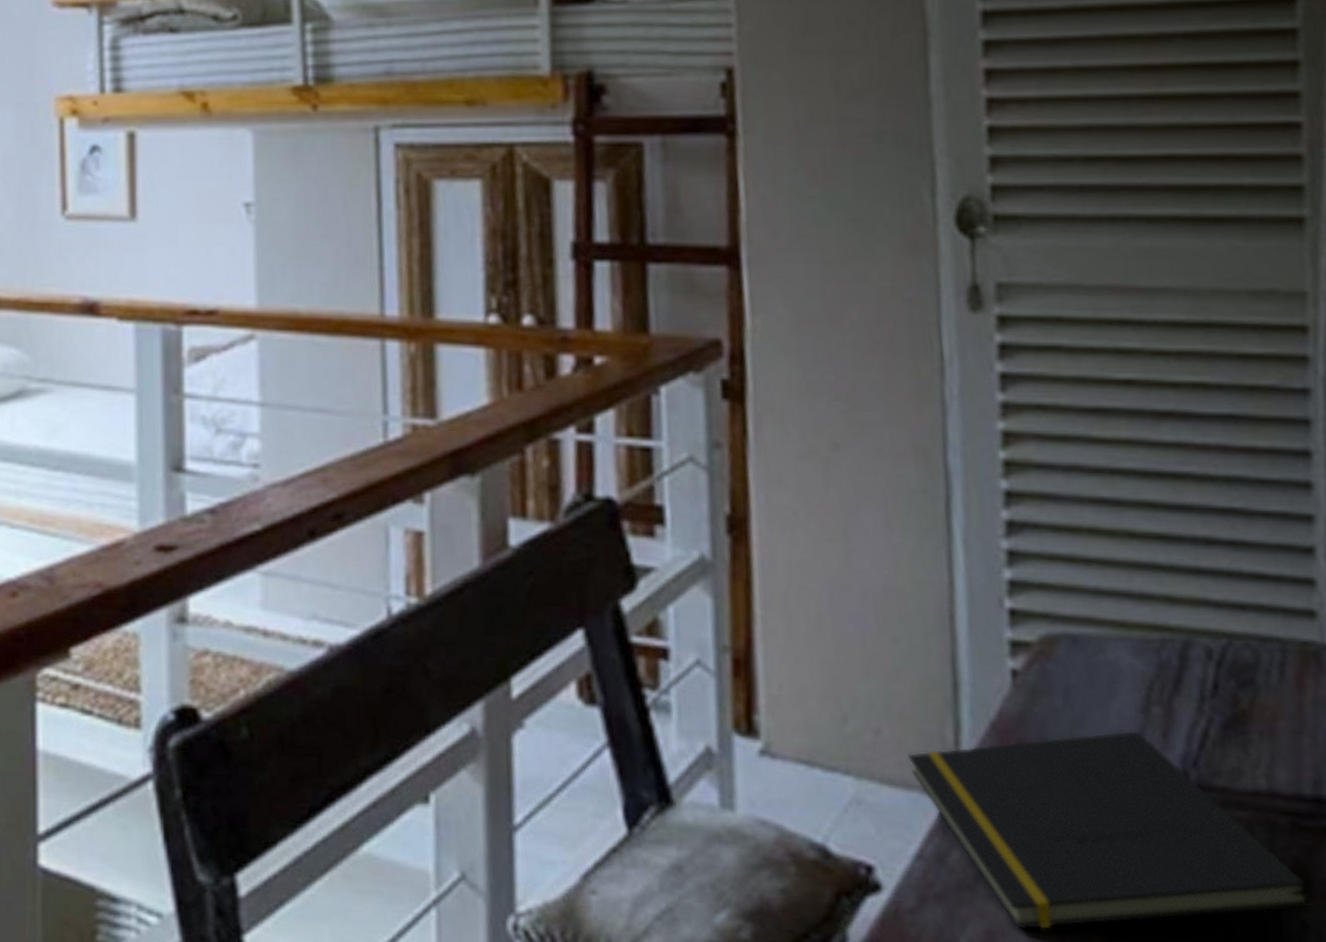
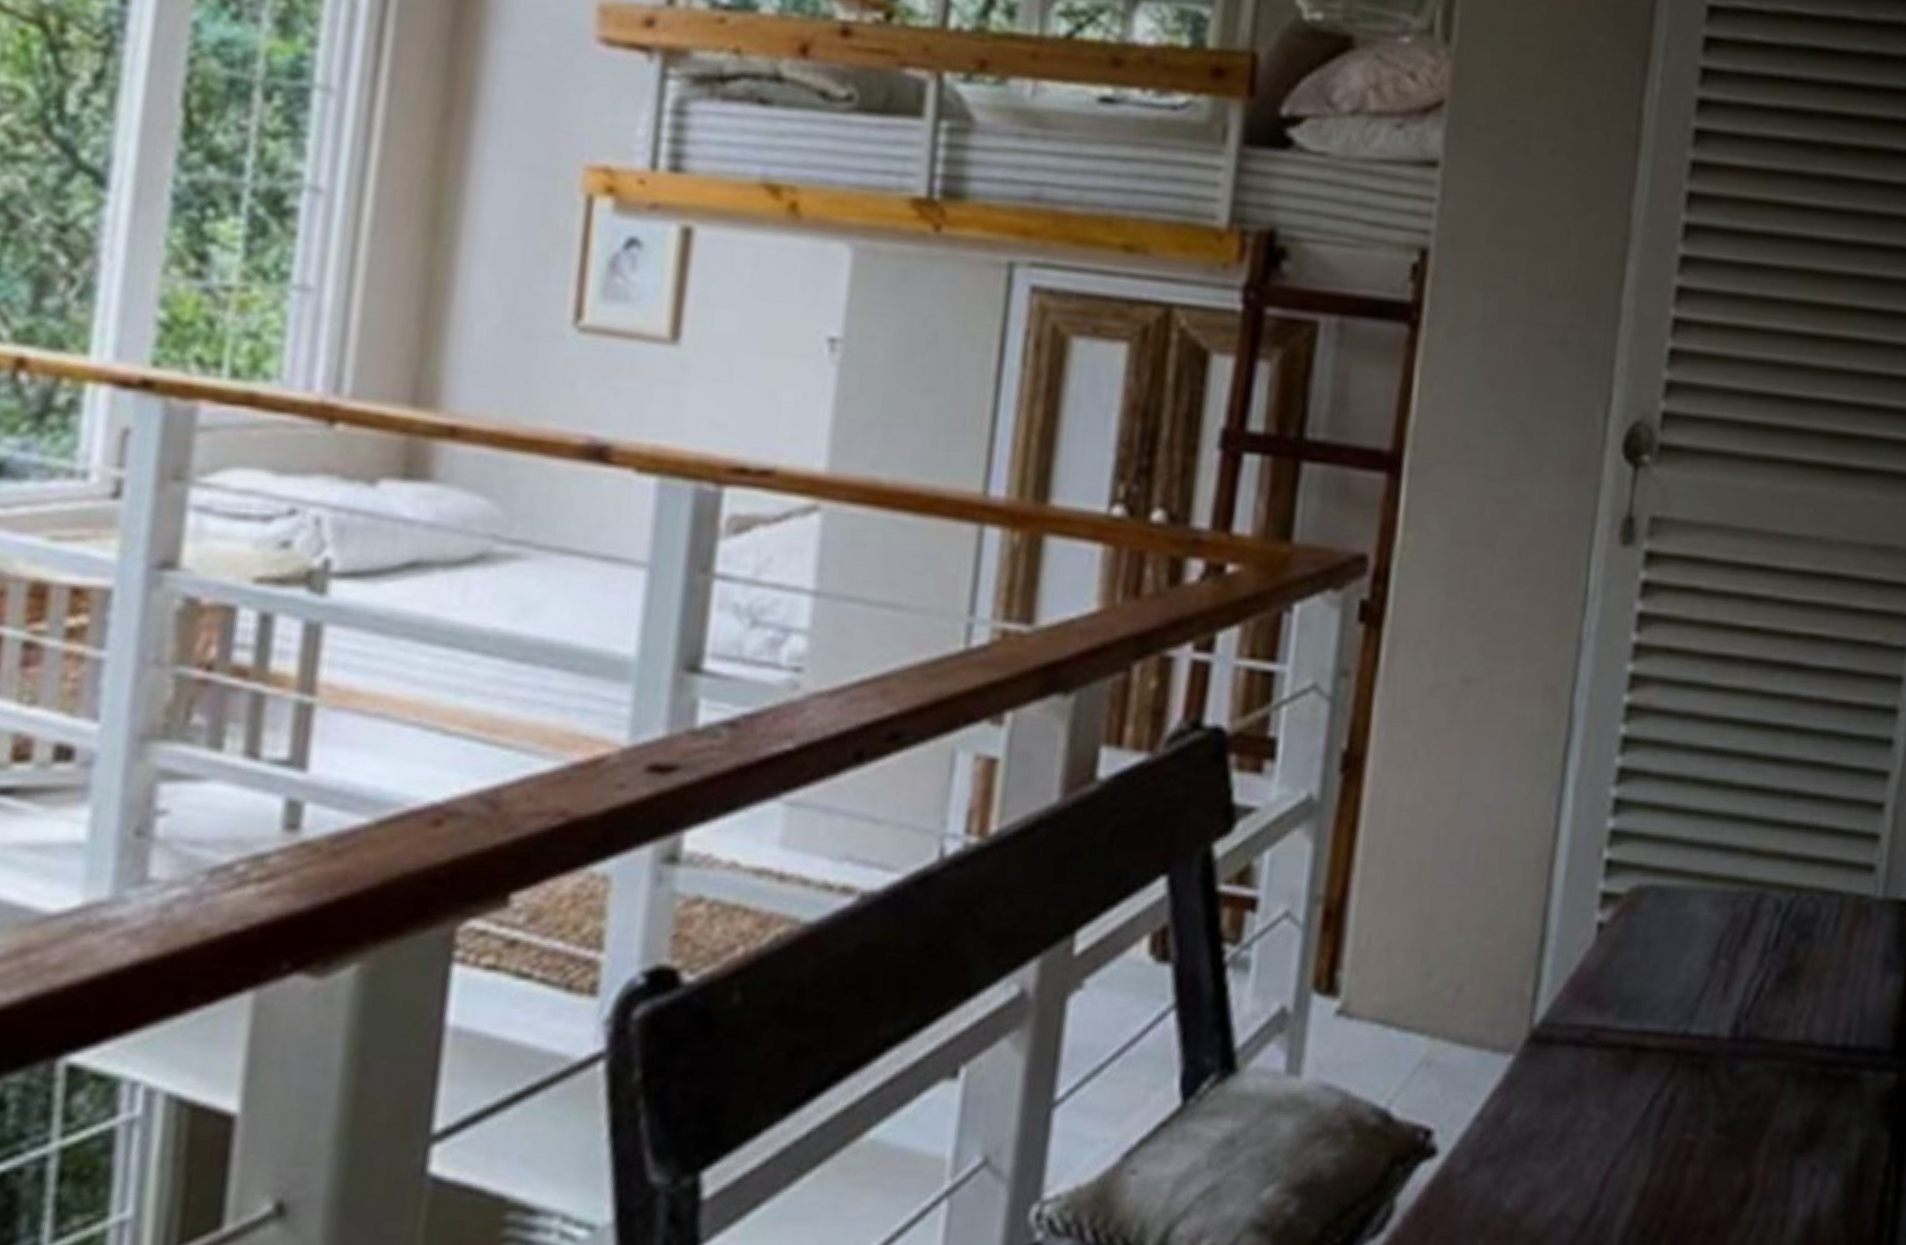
notepad: present [907,731,1313,930] -> none [1484,984,1825,1189]

